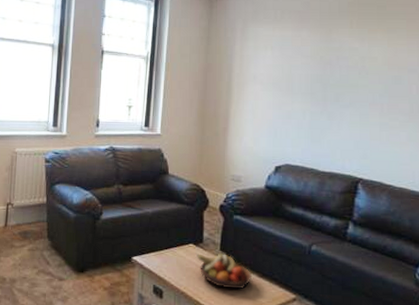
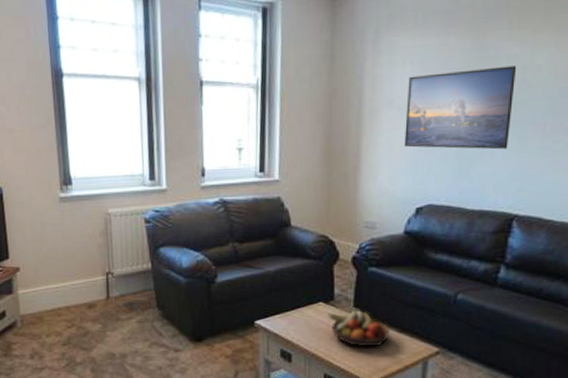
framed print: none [265,56,357,122] -> present [404,65,517,150]

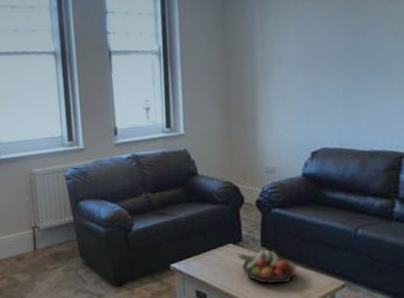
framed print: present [404,65,517,150] -> none [294,19,392,98]

